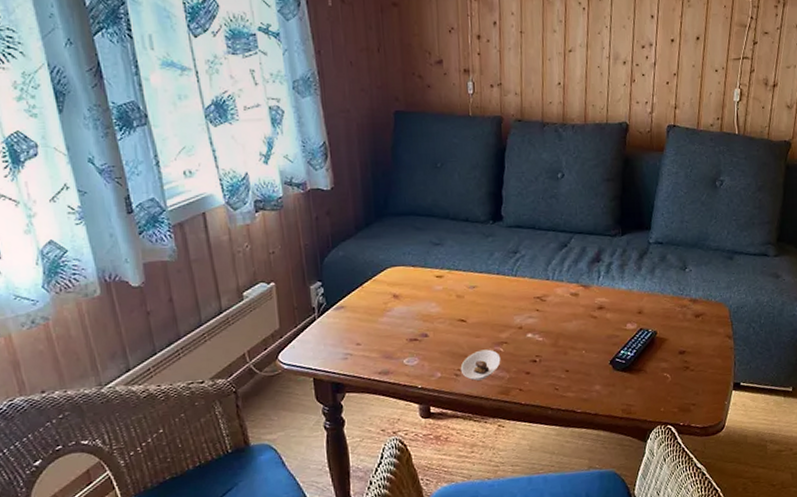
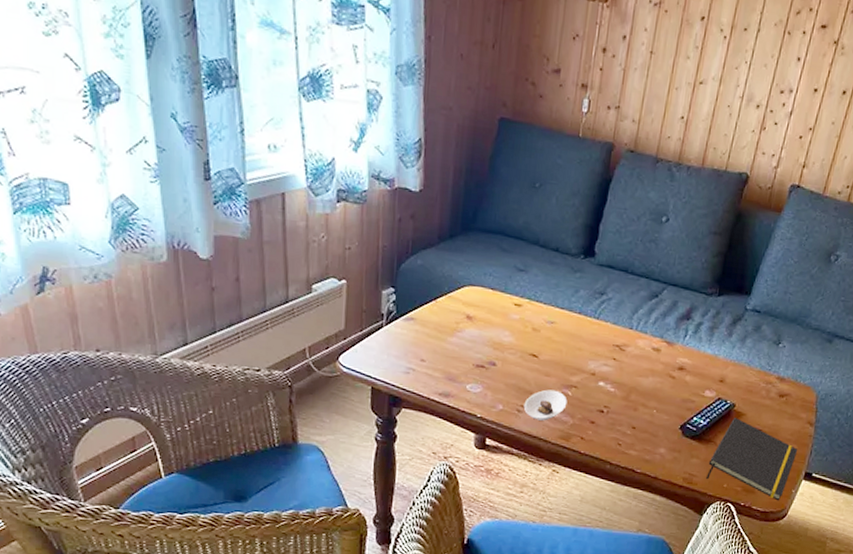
notepad: none [642,344,723,415] -> present [706,418,798,501]

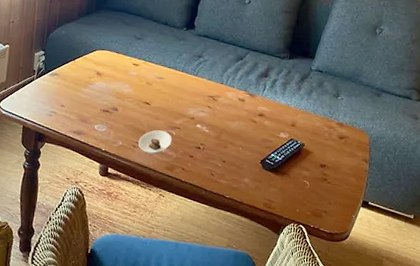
notepad: present [706,418,798,501] -> none [282,155,356,224]

